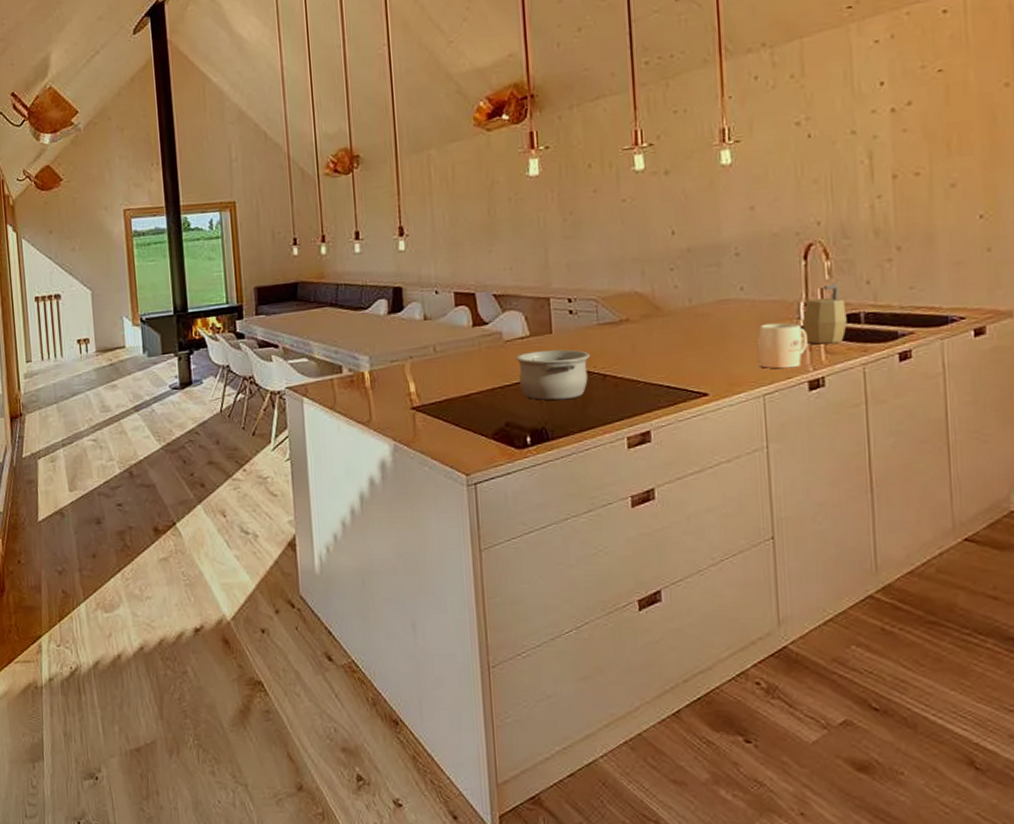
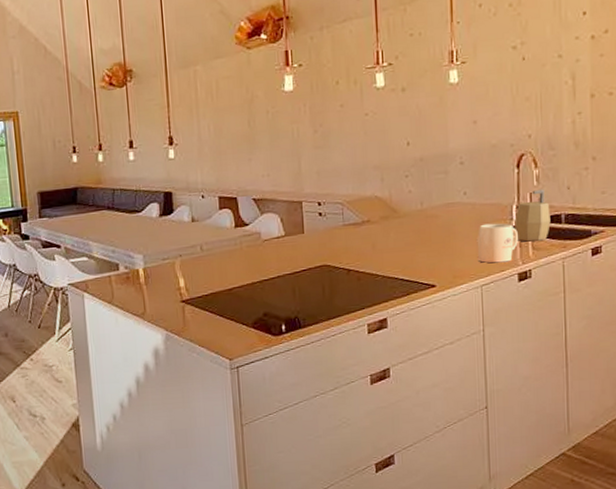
cooking pot: present [515,349,591,401] -> none [272,247,338,293]

